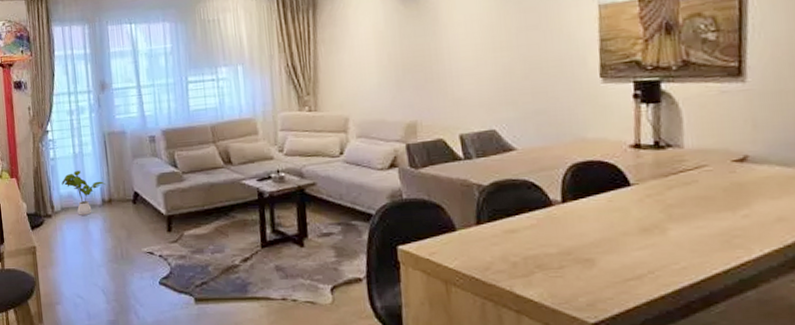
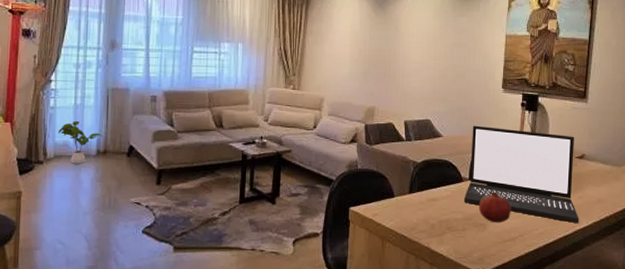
laptop: none [556,130,748,253] -> present [463,125,579,224]
fruit: none [579,216,632,257] -> present [478,192,511,223]

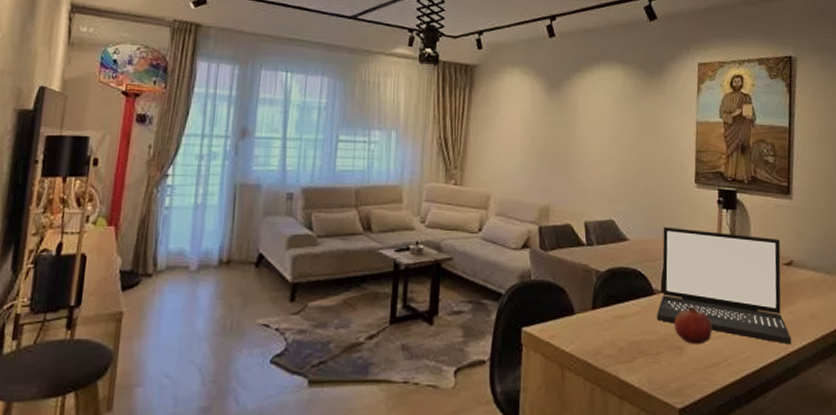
house plant: present [58,120,104,164] -> none [173,223,228,277]

